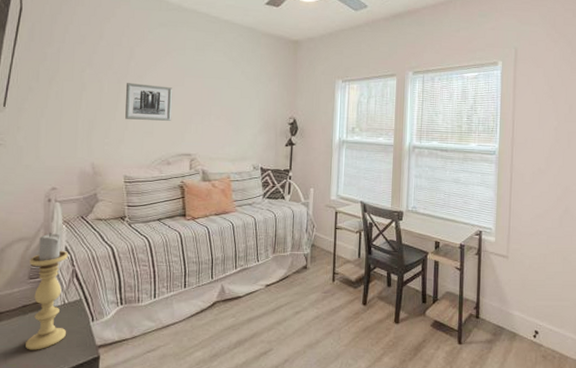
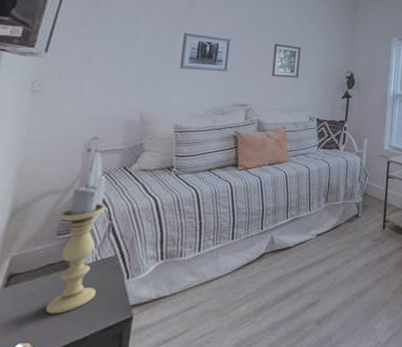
picture frame: none [213,90,241,126] -> present [271,44,301,78]

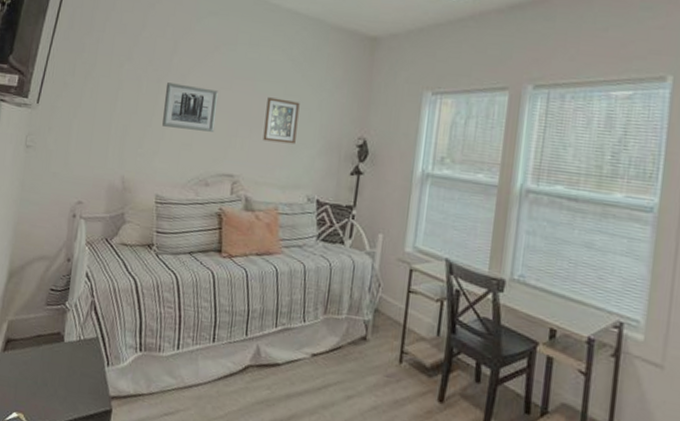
candle holder: present [46,185,106,314] -> none [36,254,89,390]

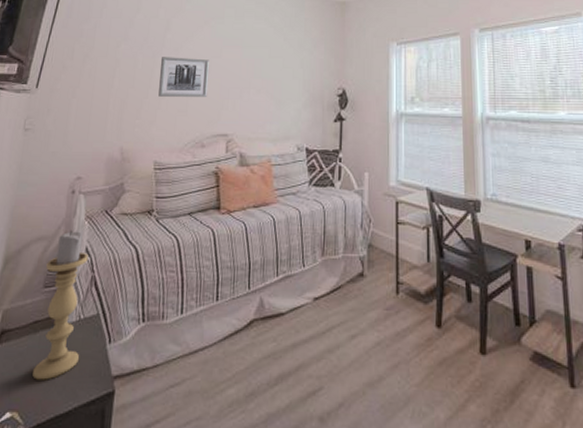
candle holder: none [36,254,89,390] -> present [33,231,88,380]
picture frame: present [263,97,300,144] -> none [252,61,284,100]

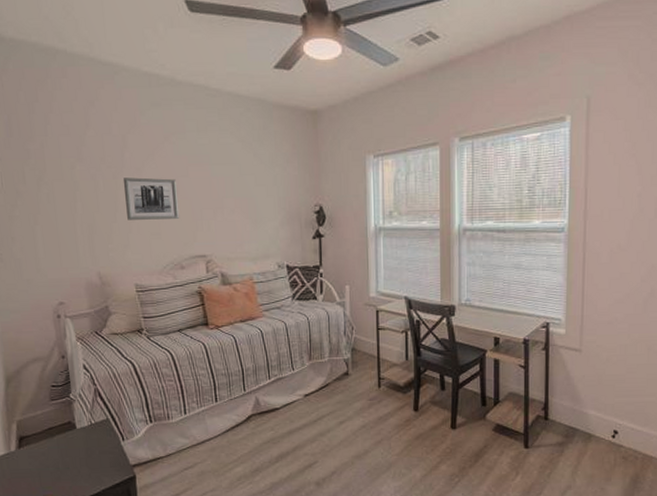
candle holder: present [33,231,88,380] -> none [48,351,98,472]

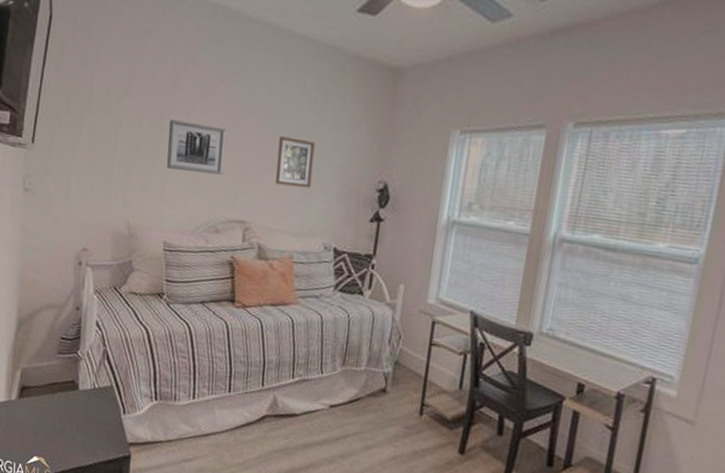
picture frame: none [225,179,258,220] -> present [275,136,315,189]

